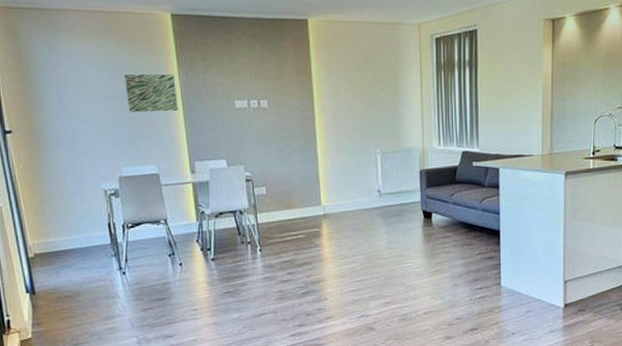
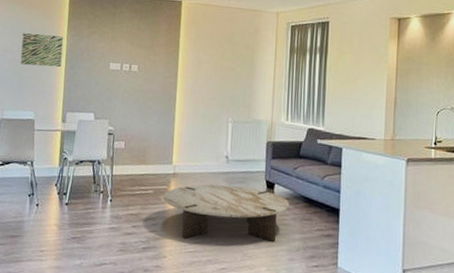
coffee table: none [315,219,449,279] -> present [163,184,290,242]

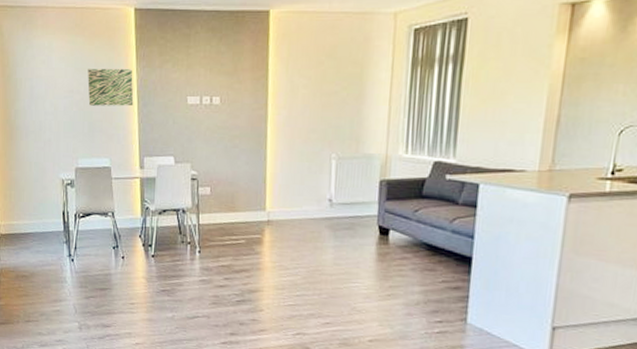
coffee table: present [163,184,290,242] -> none [256,232,408,295]

